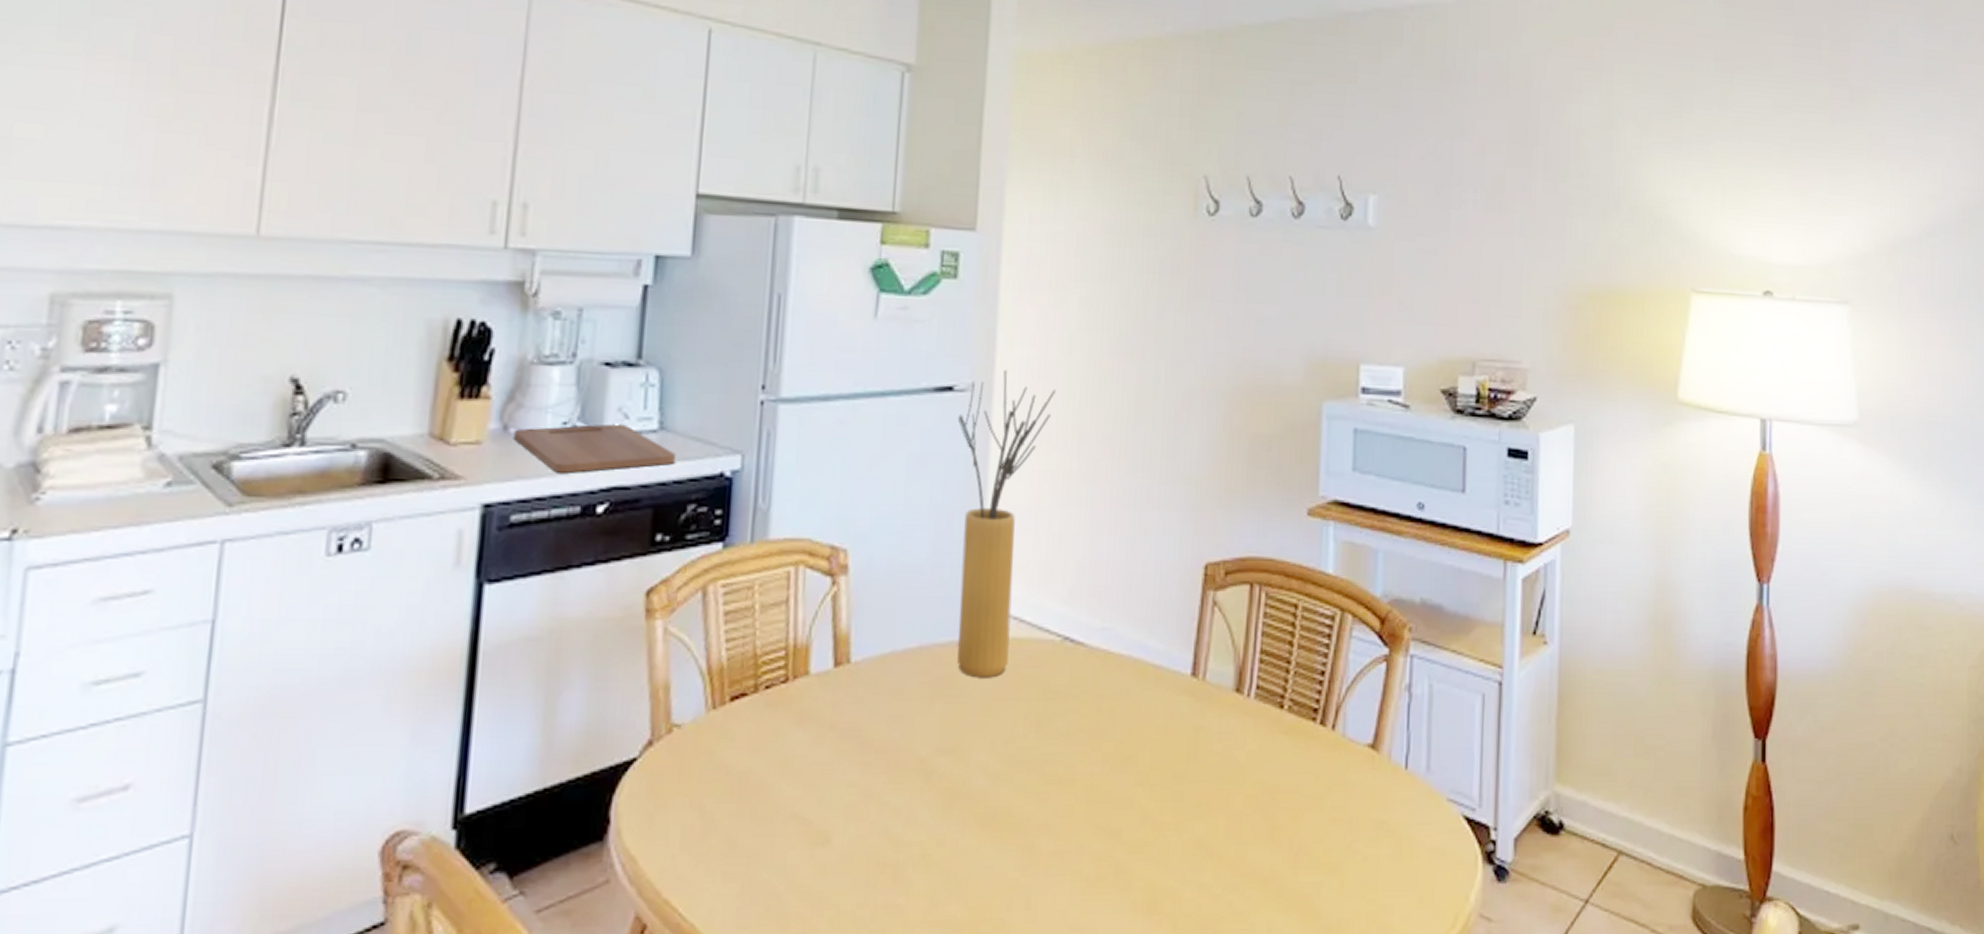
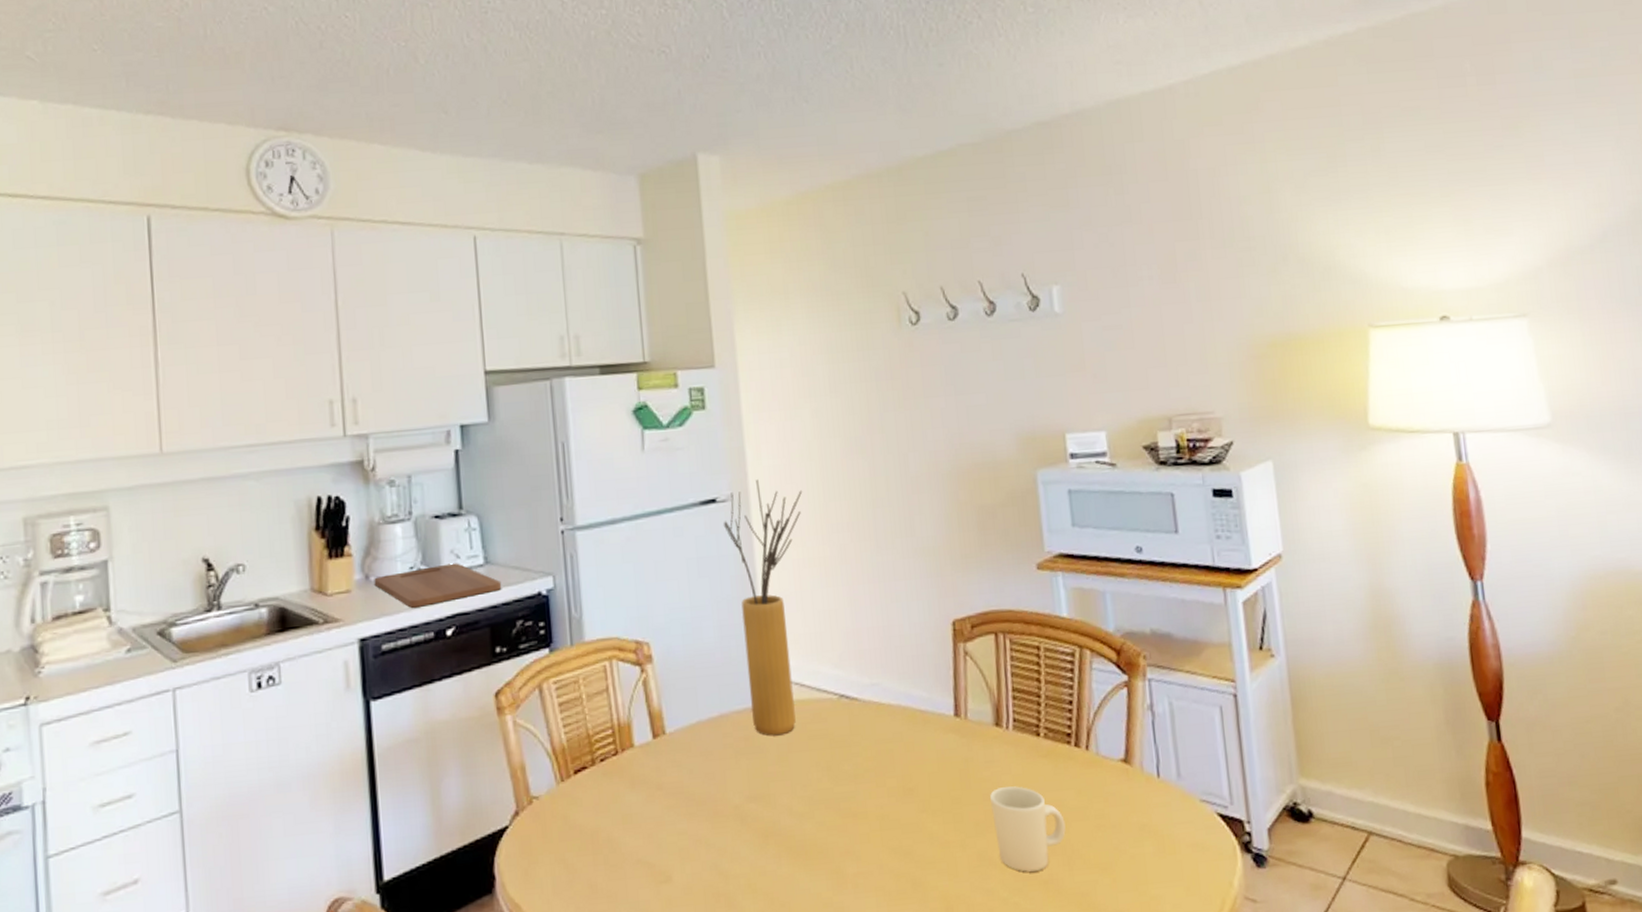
mug: none [1217,764,1297,866] -> present [989,786,1066,872]

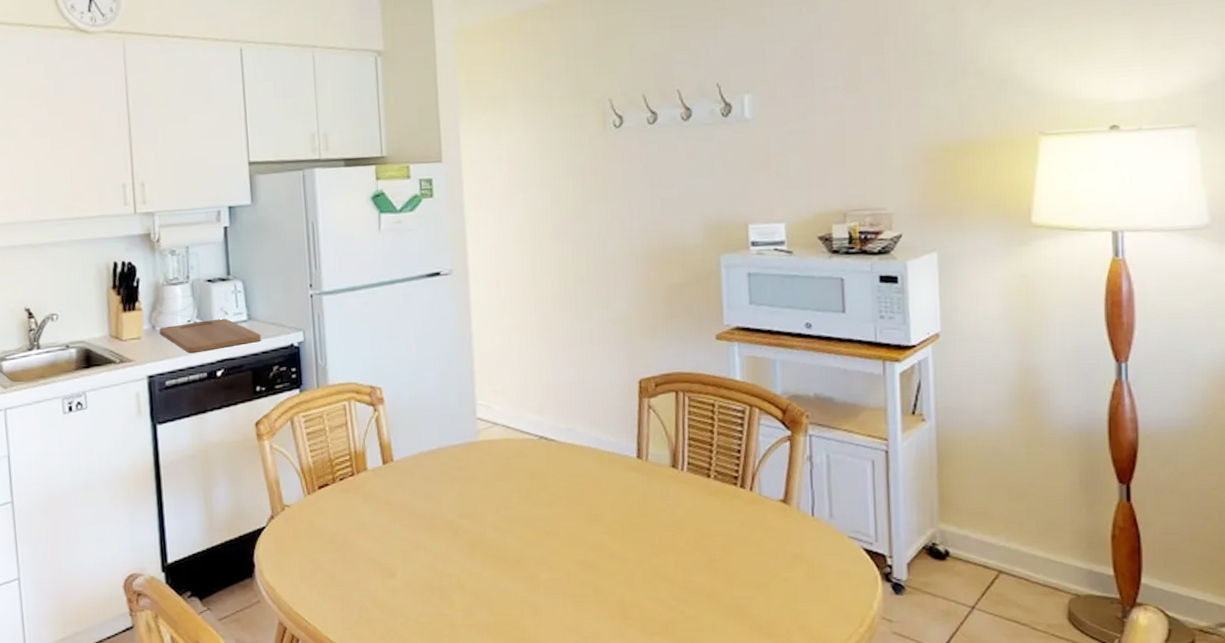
vase: present [724,479,803,735] -> none [446,257,514,466]
mug: present [989,786,1066,872] -> none [663,517,728,586]

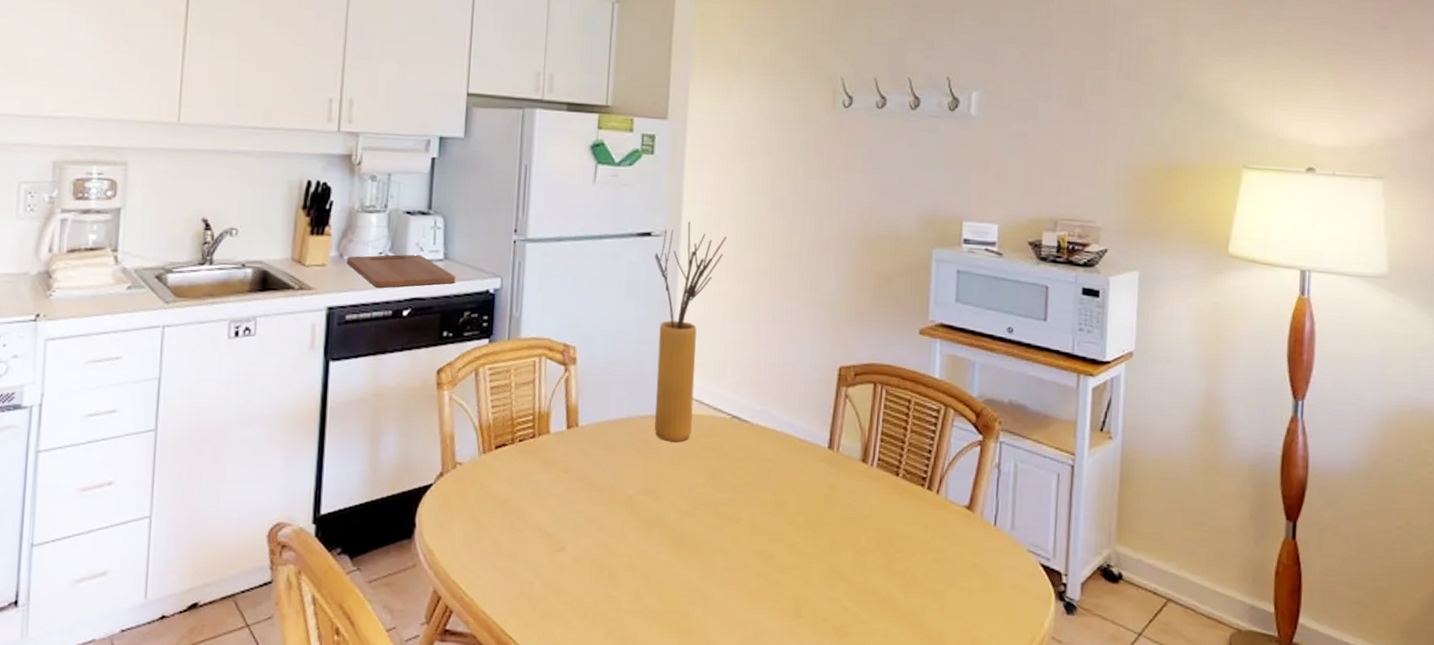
vase: none [446,257,514,466] -> present [655,221,727,441]

